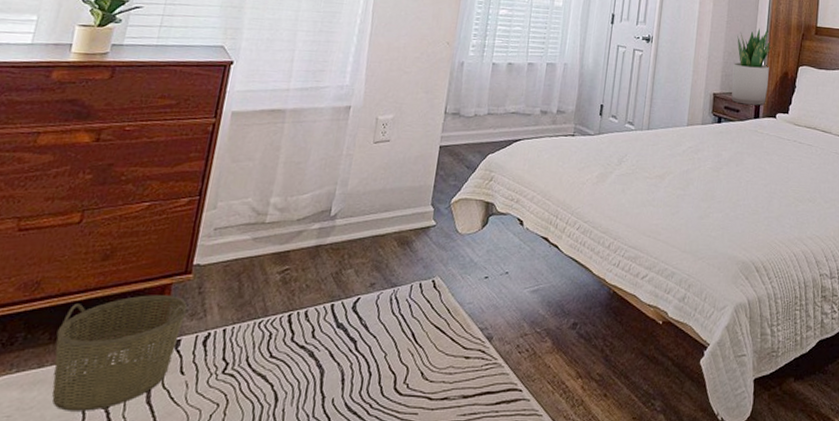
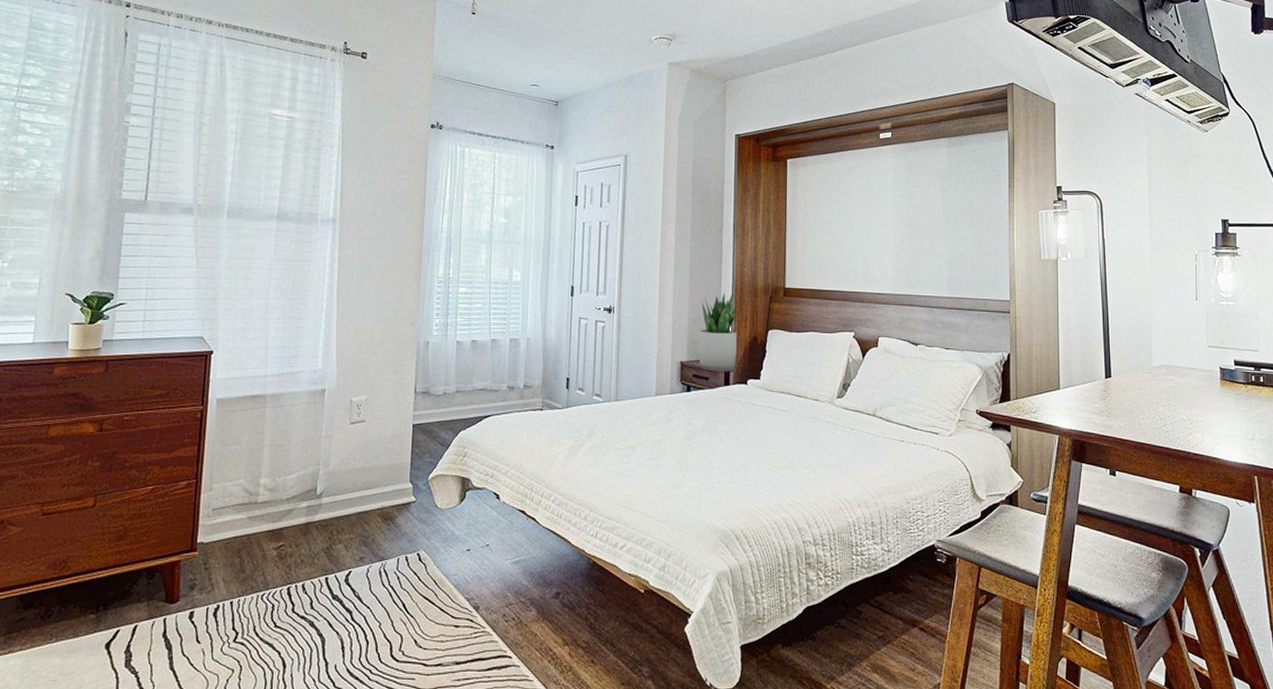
basket: present [51,295,188,411] -> none [86,571,197,676]

